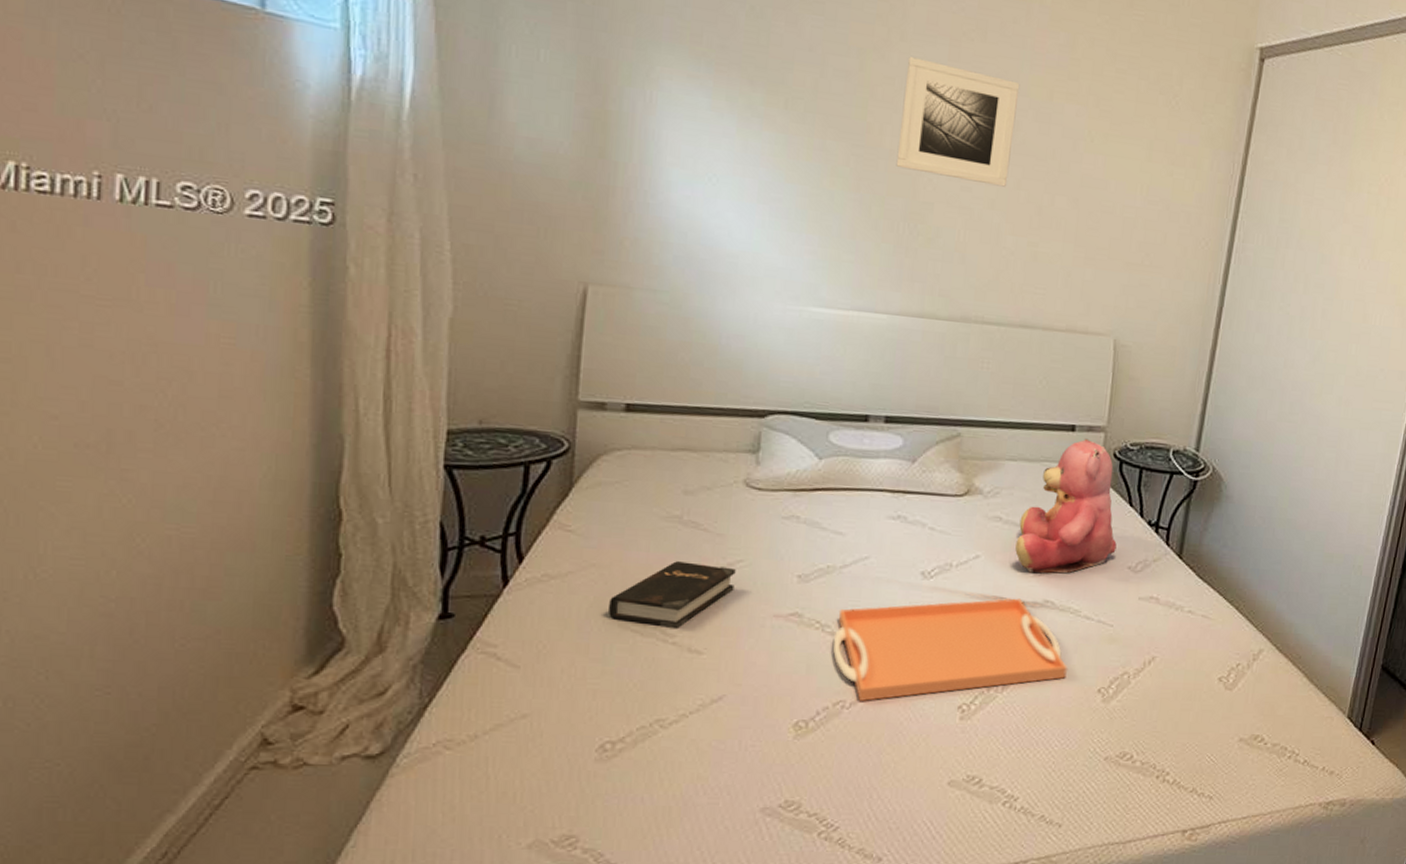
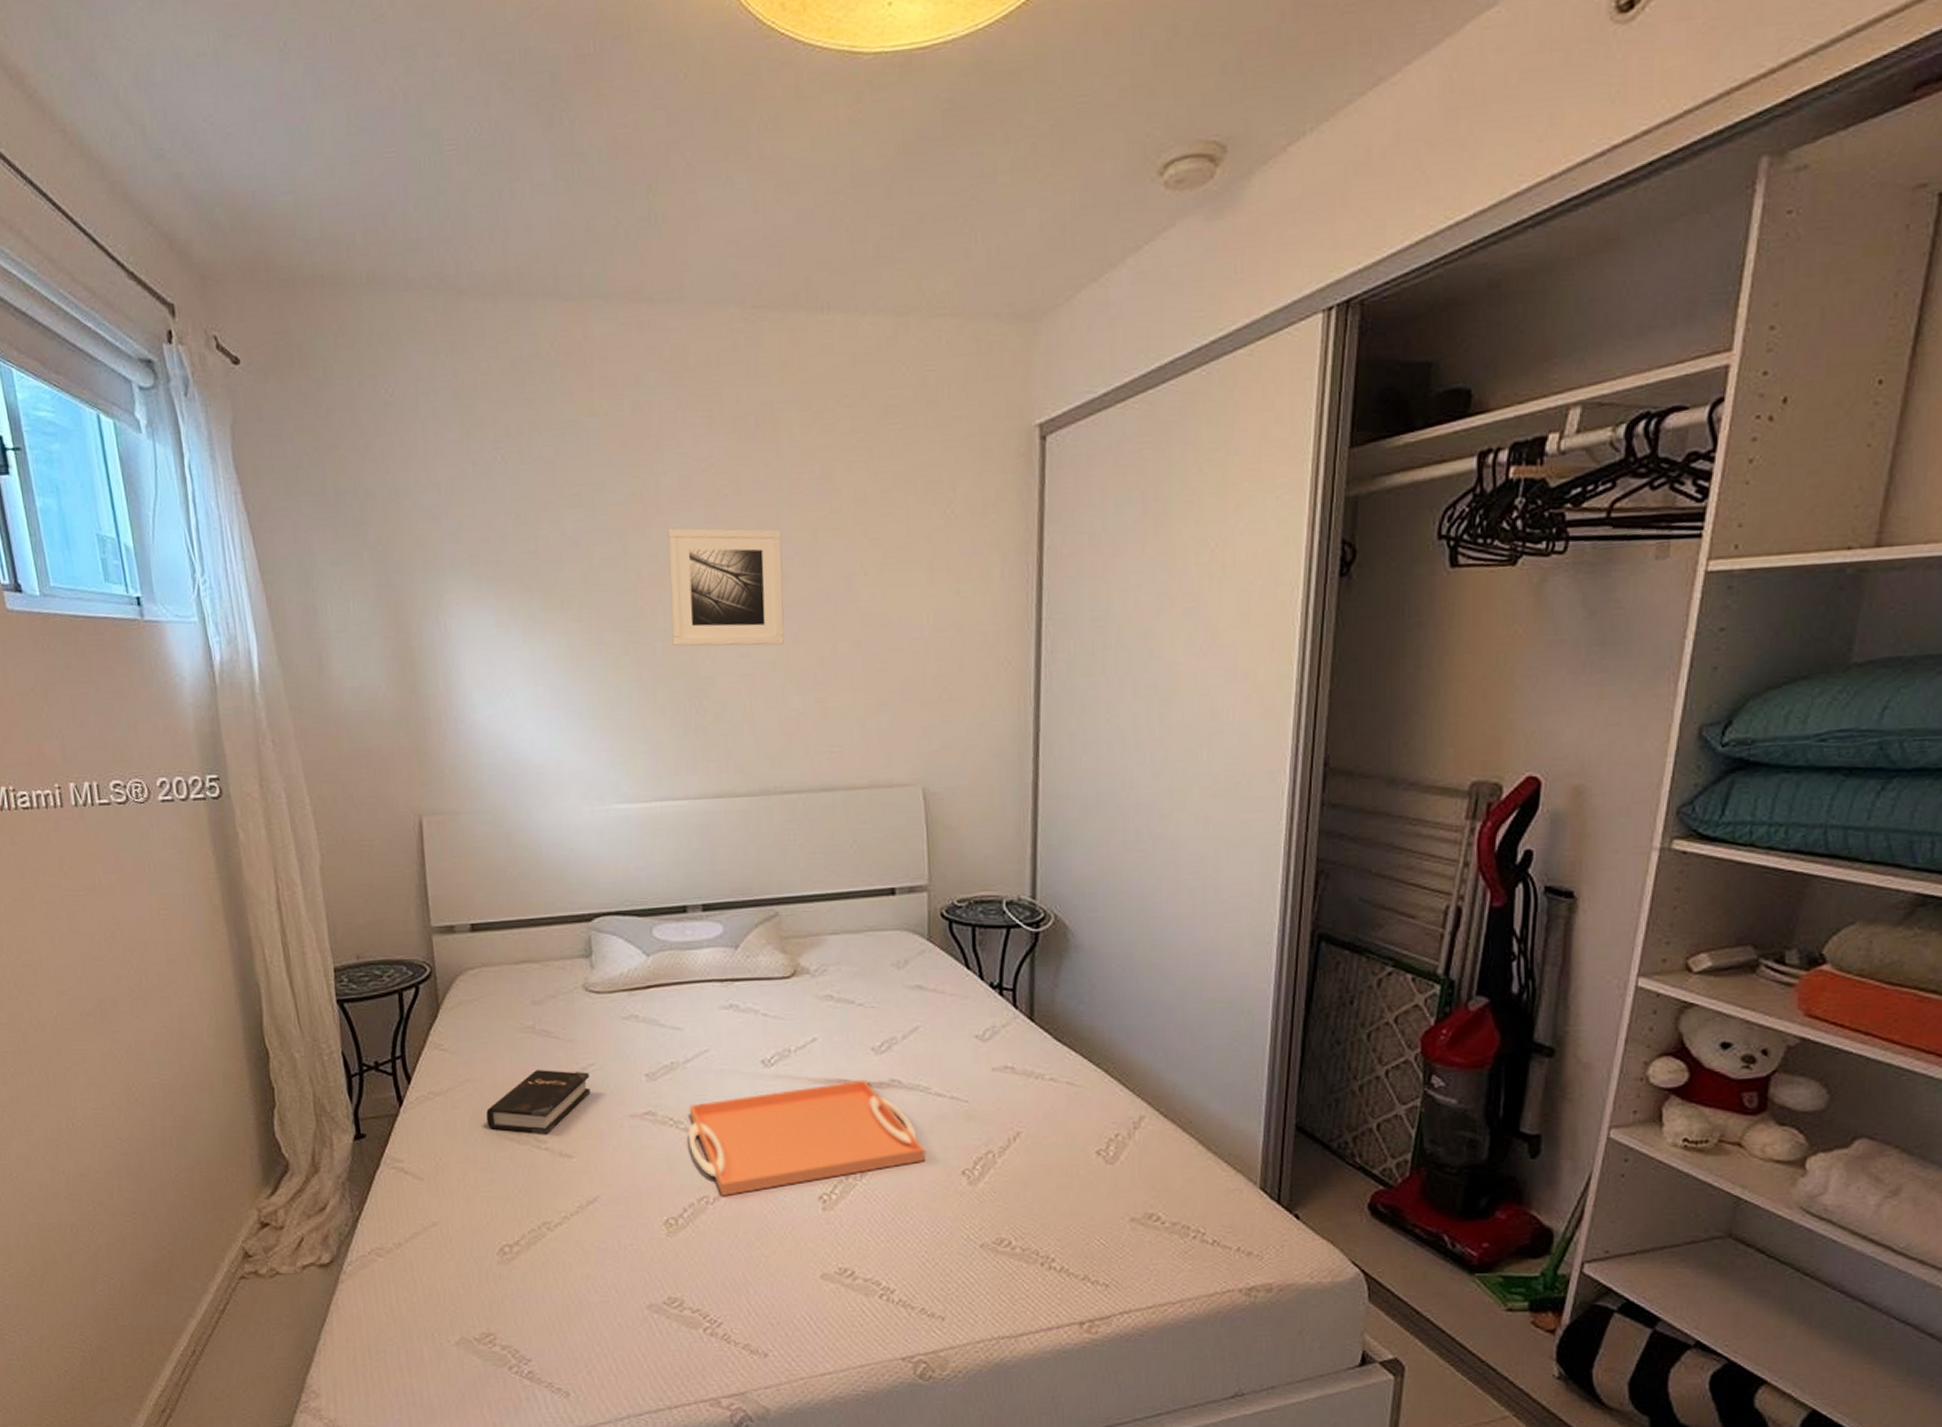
teddy bear: present [1015,438,1117,574] -> none [851,900,959,1052]

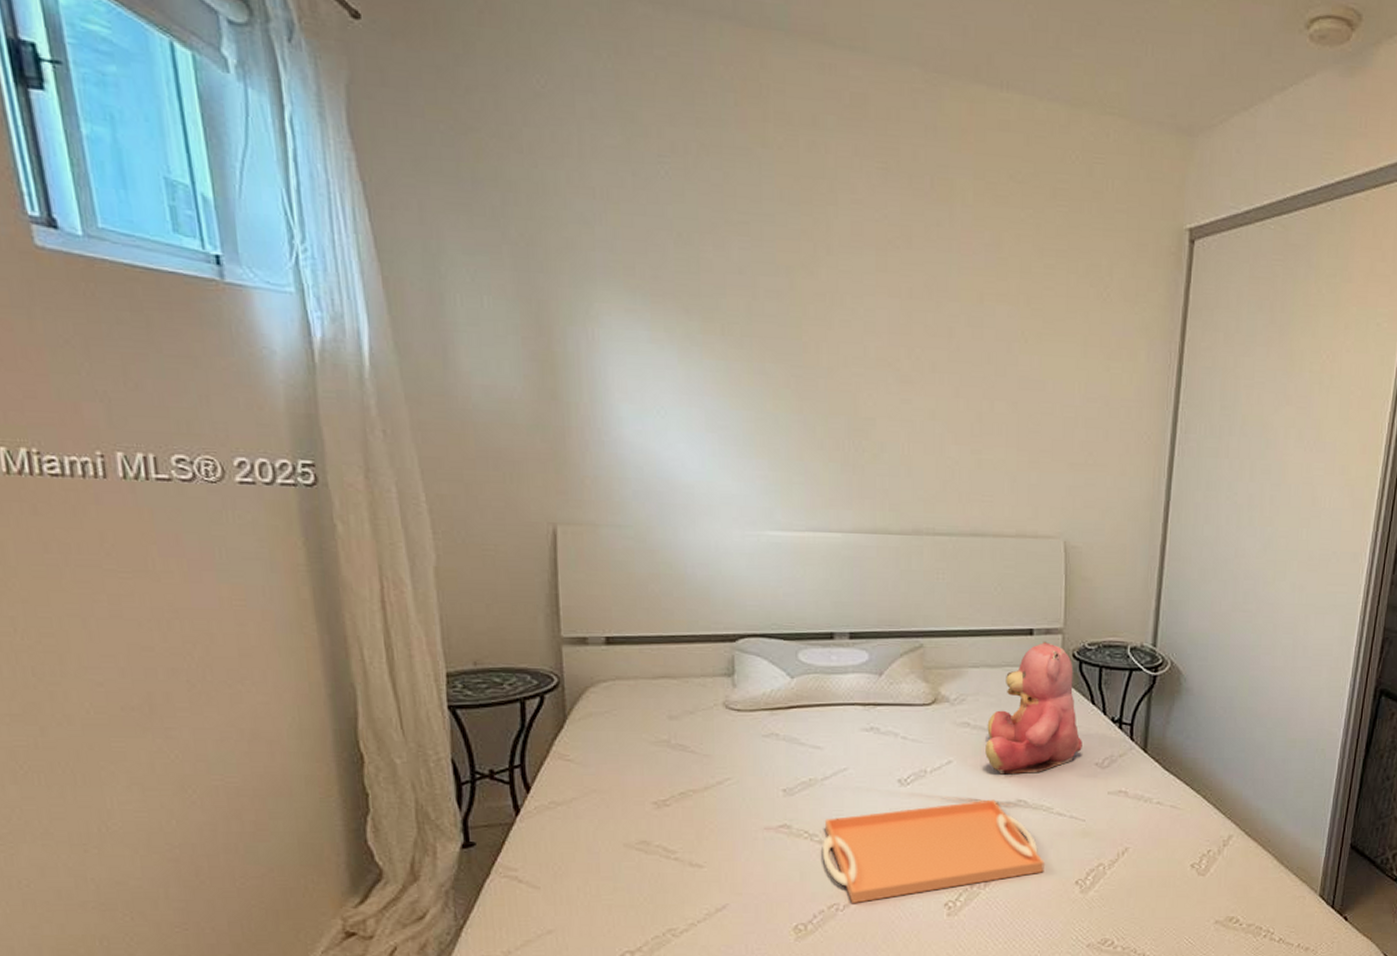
hardback book: present [486,1070,591,1136] -> none [613,783,725,846]
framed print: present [668,527,785,647] -> none [835,271,950,396]
teddy bear: none [851,900,959,1052] -> present [985,641,1082,775]

